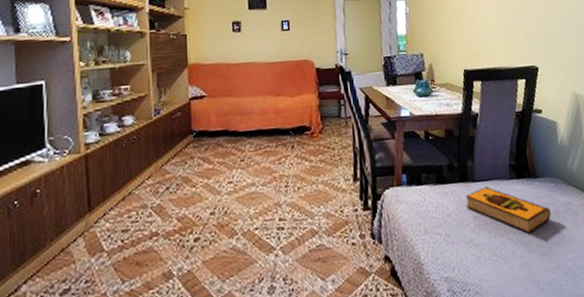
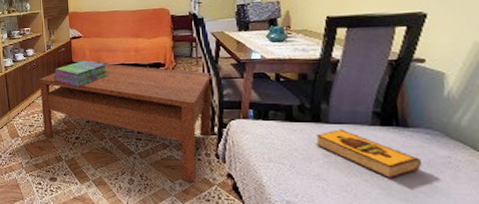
coffee table: none [141,130,366,276] -> present [39,63,212,183]
stack of books: none [163,128,241,166] -> present [53,60,108,87]

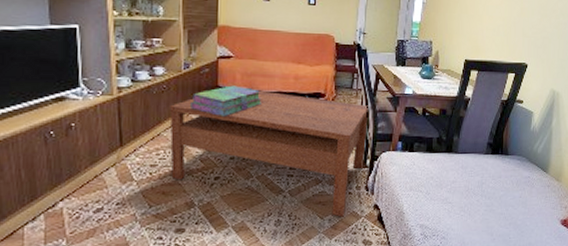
hardback book: present [316,129,423,180] -> none [447,158,514,198]

